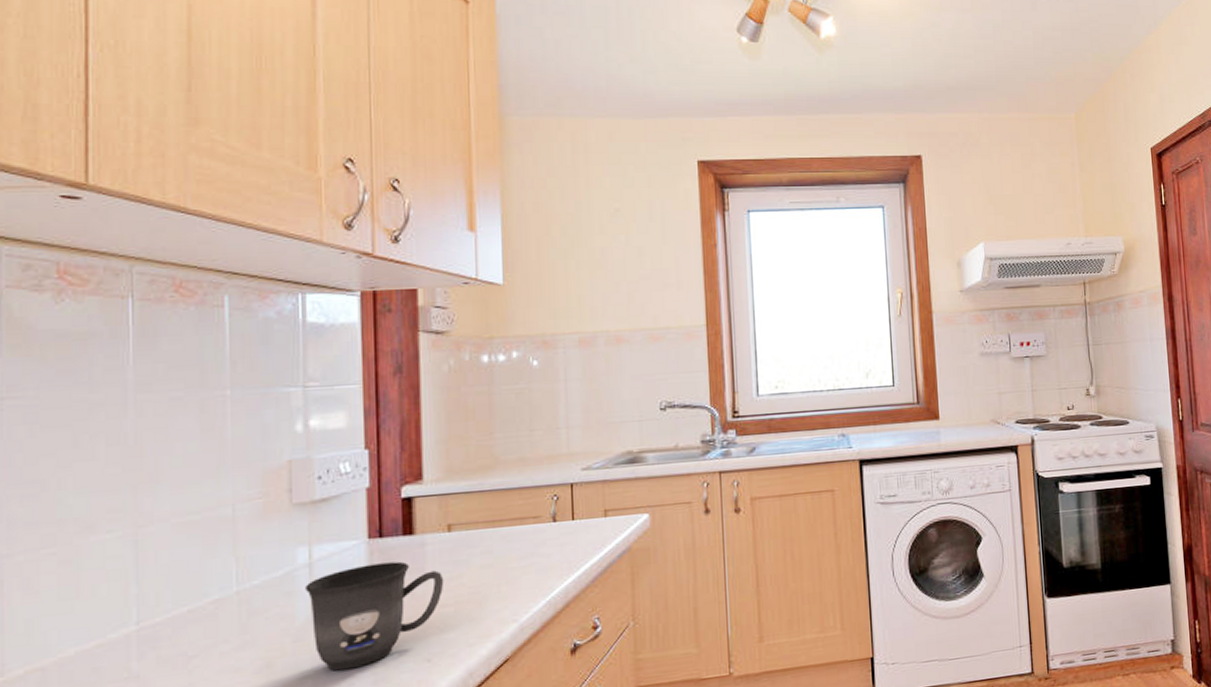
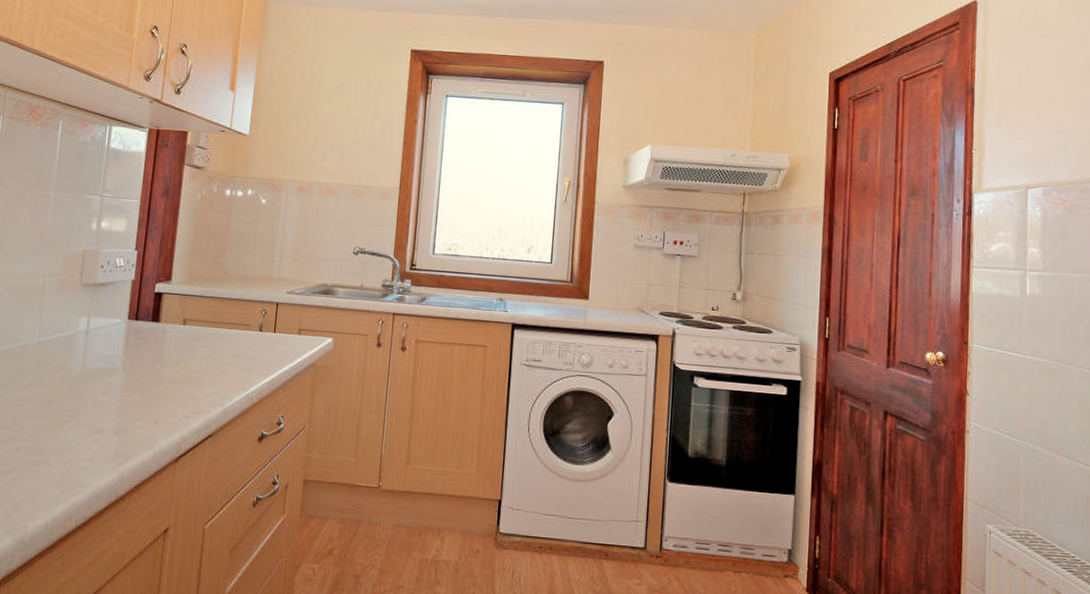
mug: present [306,561,444,671] -> none [81,339,176,418]

